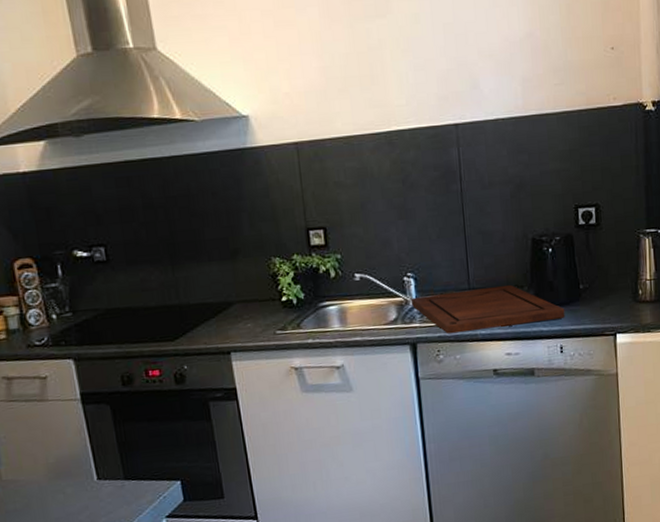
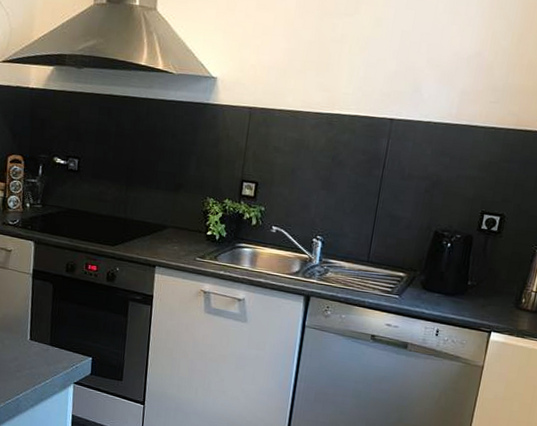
cutting board: present [410,284,565,334] -> none [313,257,449,306]

